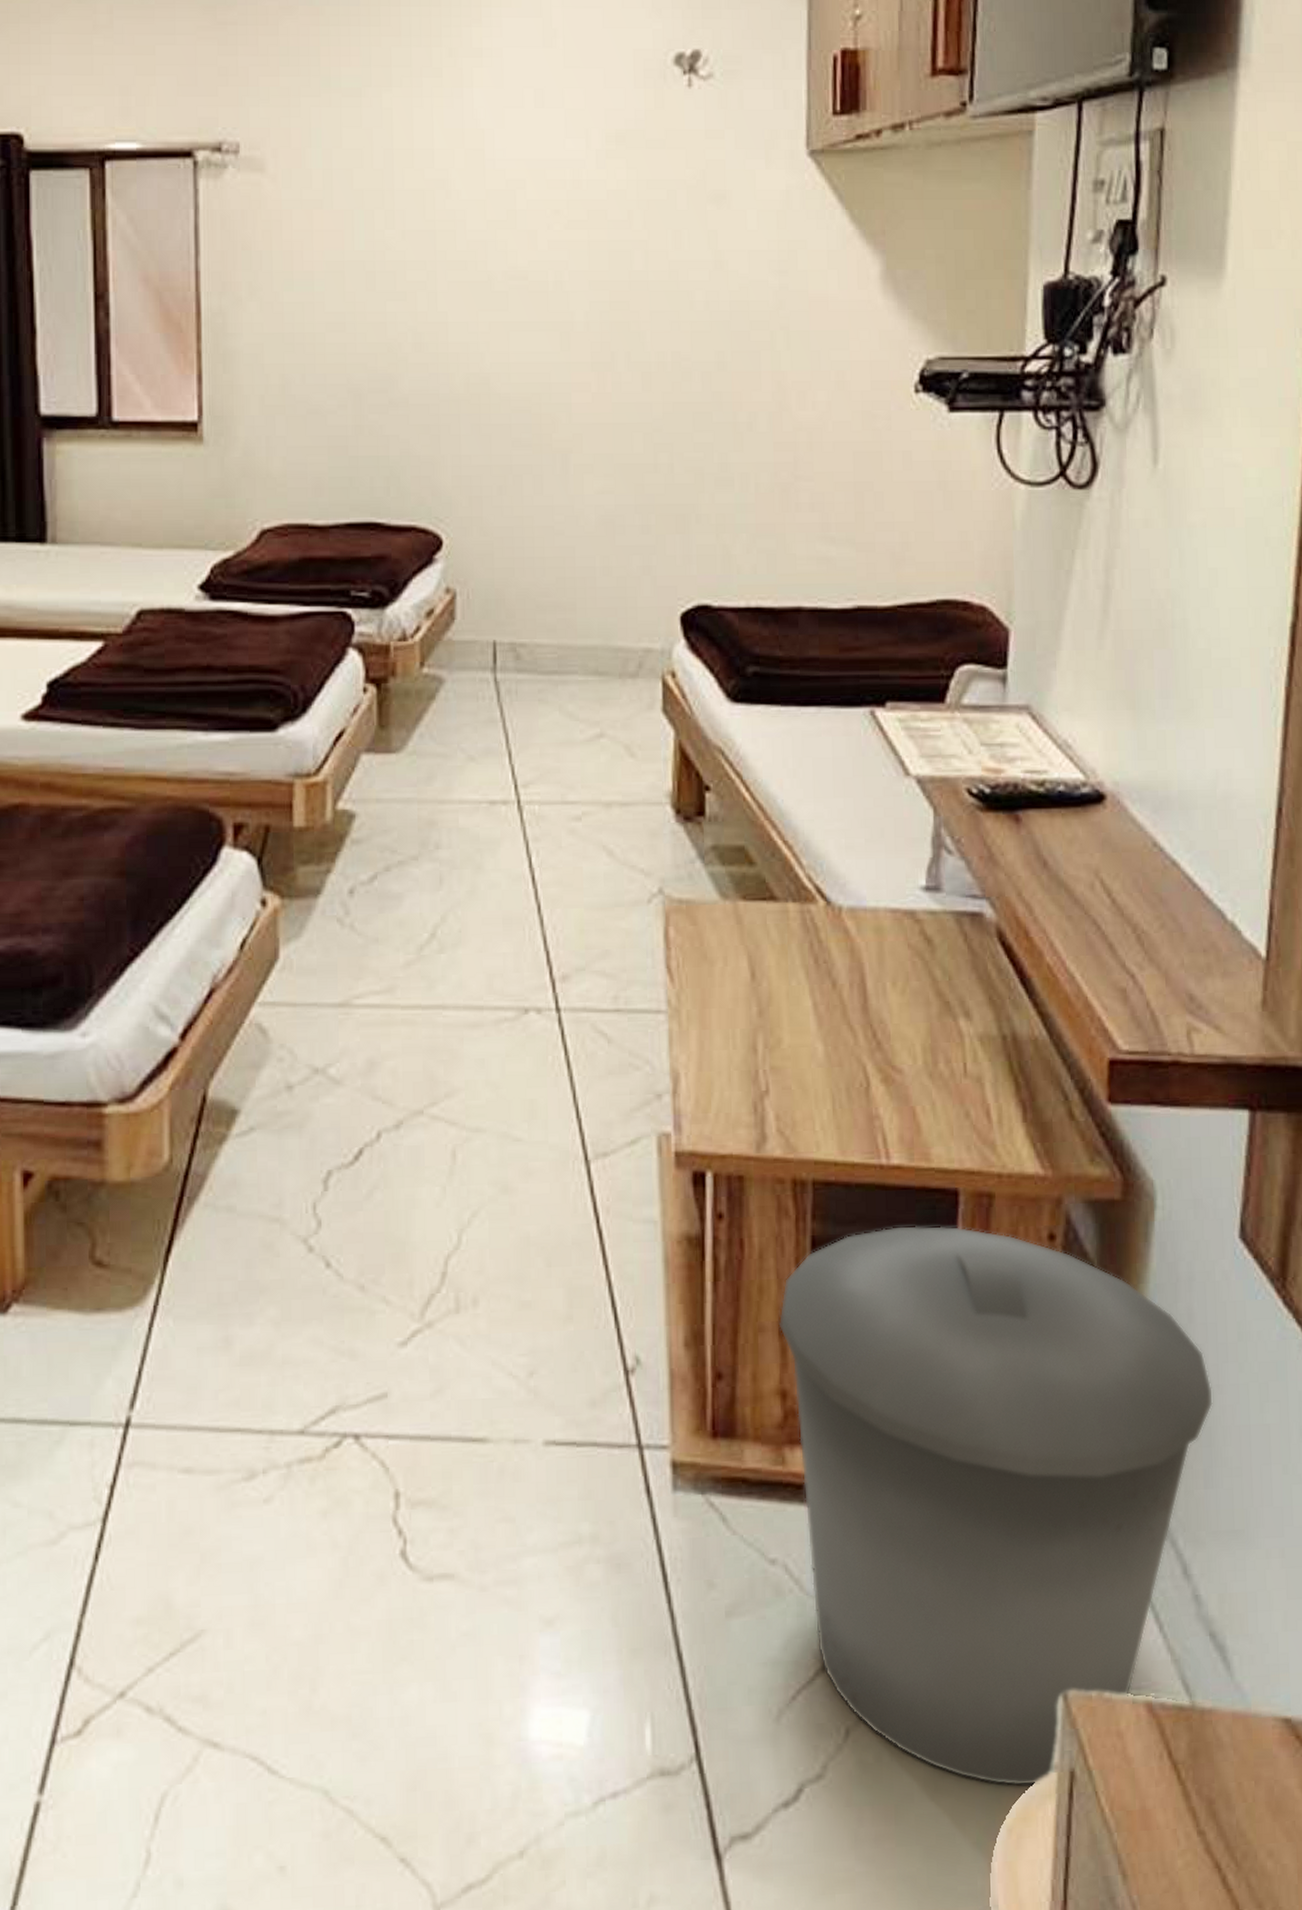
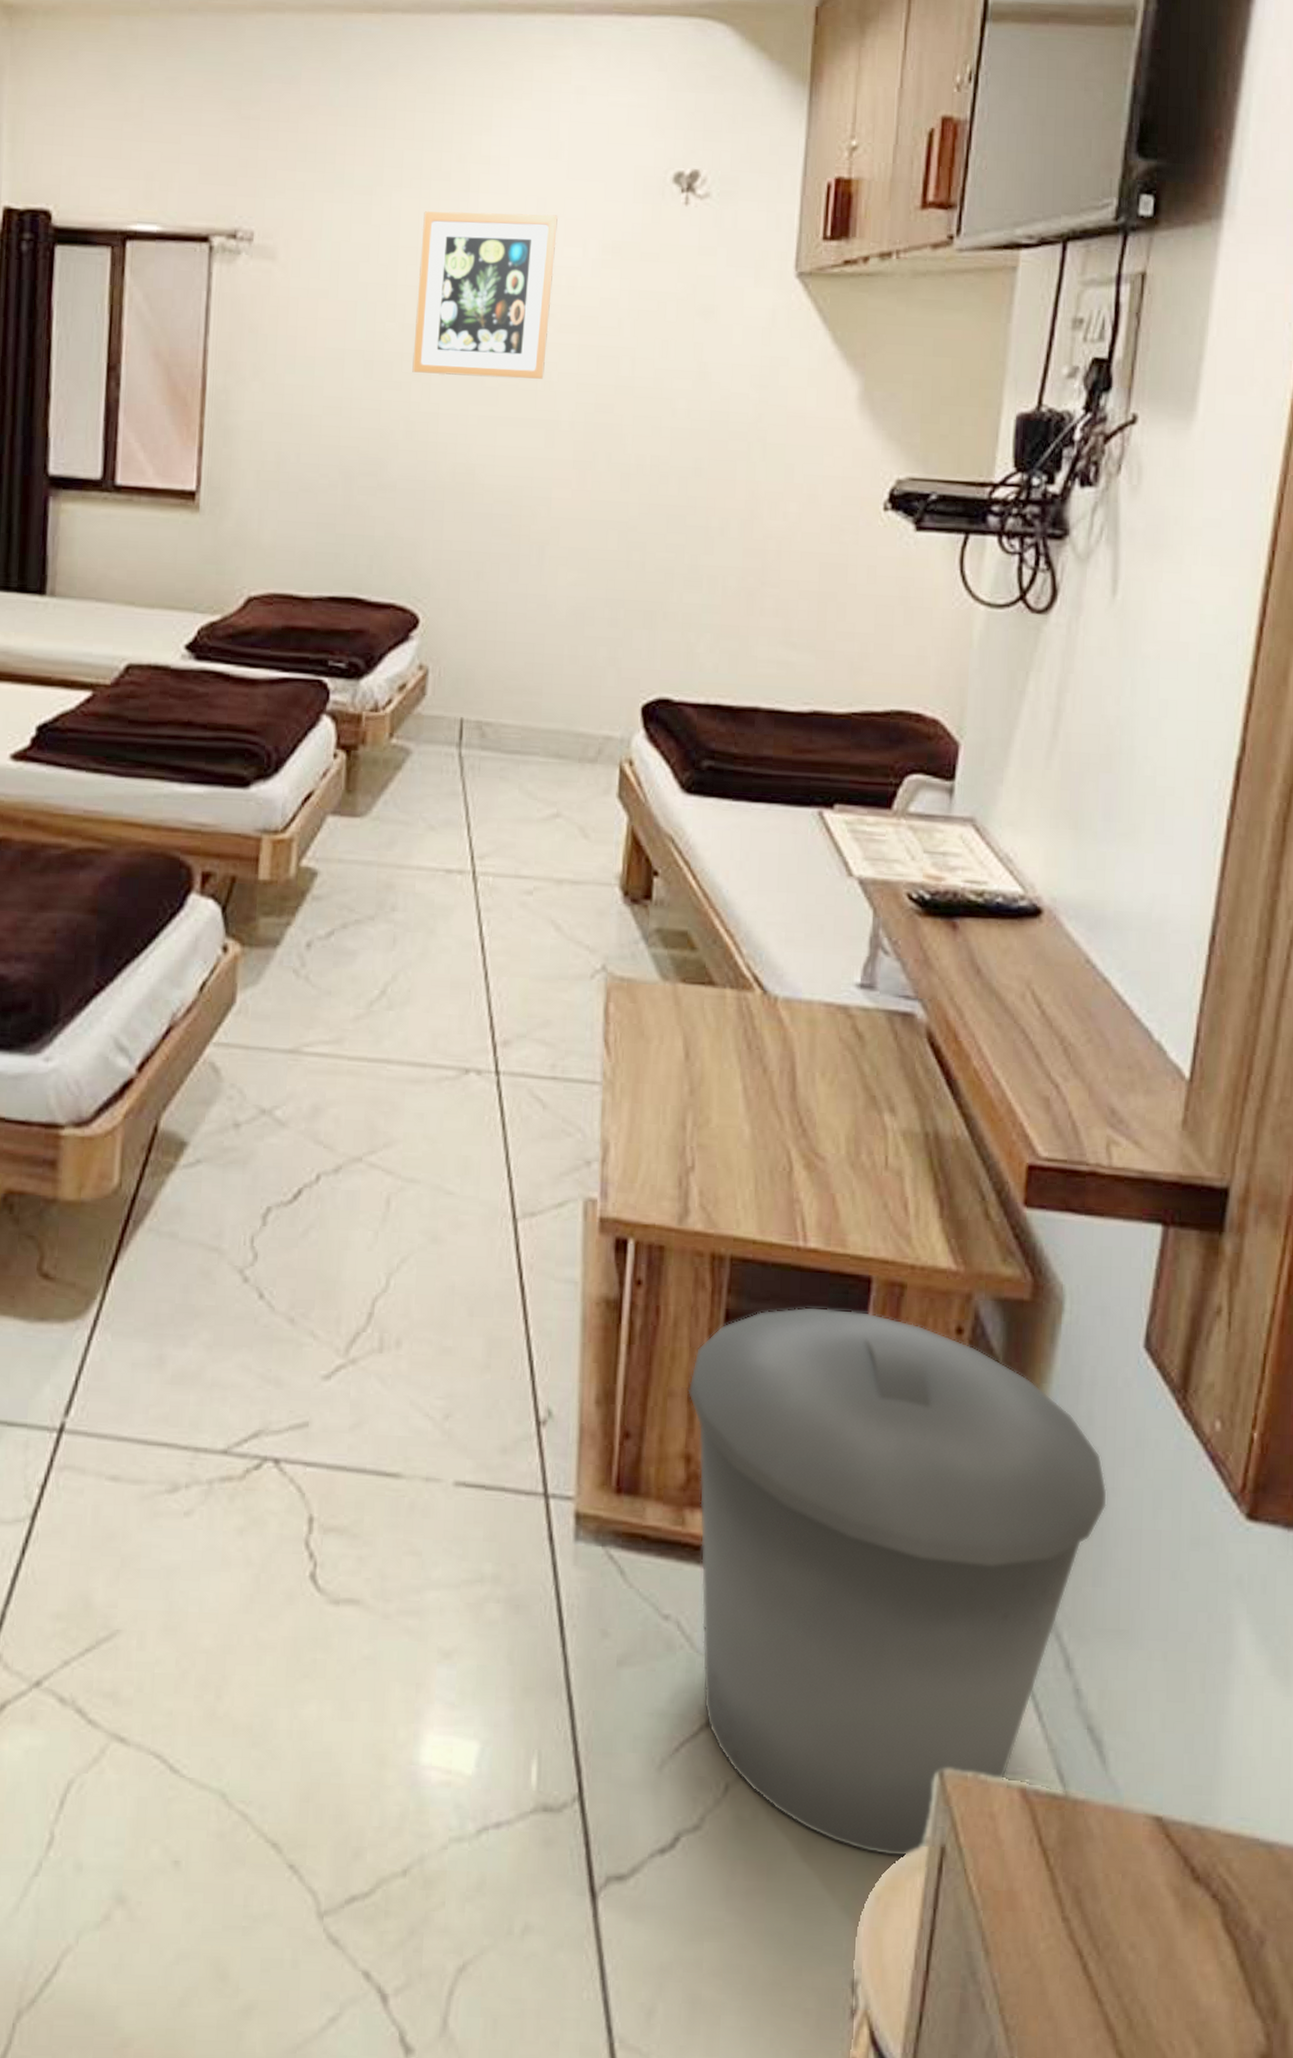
wall art: none [416,106,558,282] -> present [412,210,558,379]

